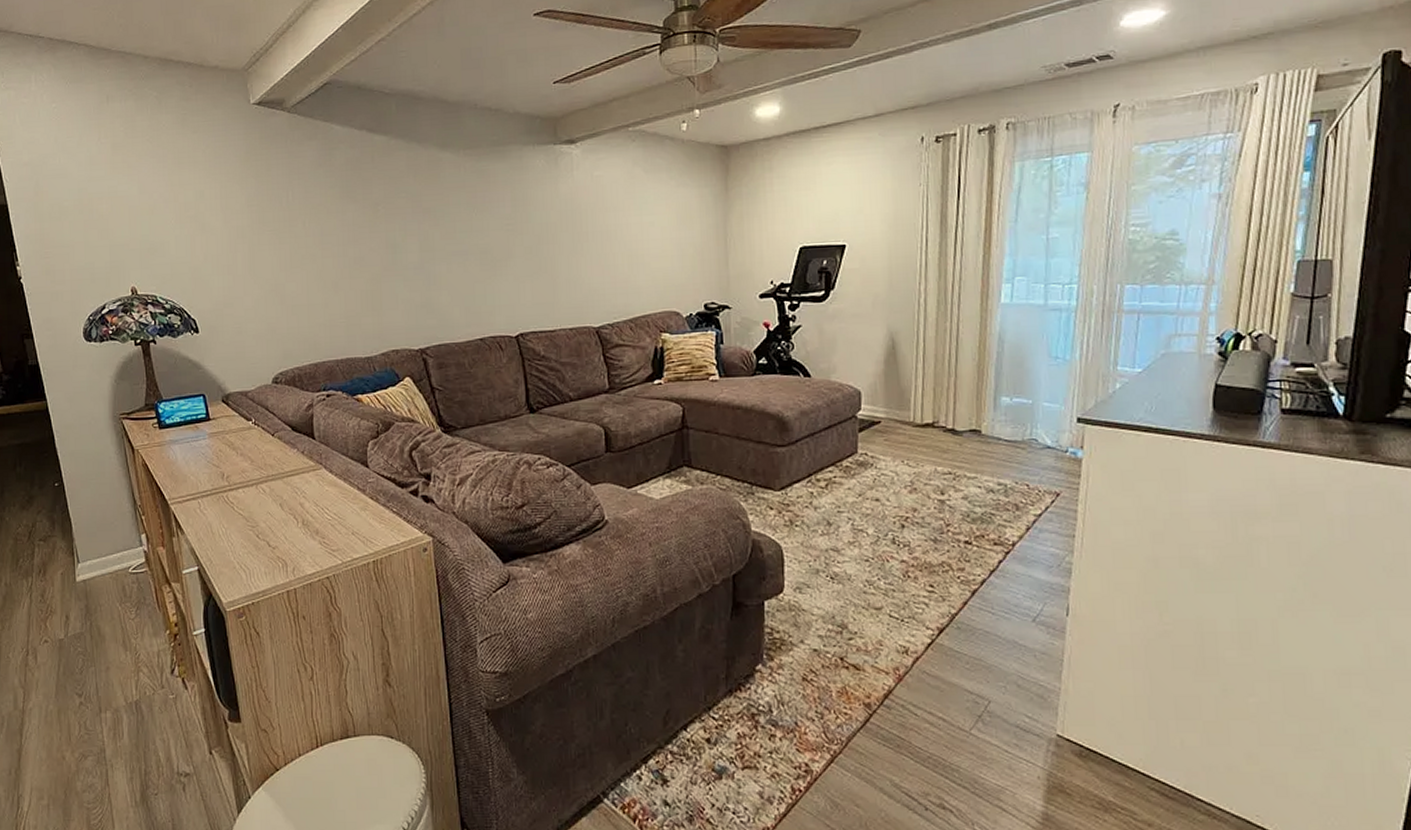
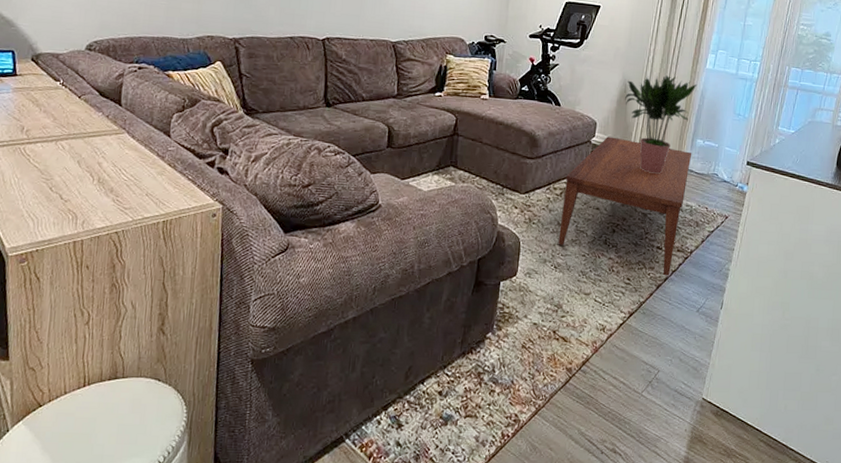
coffee table: none [830,407,997,578] -> present [558,136,692,276]
potted plant: none [894,320,992,449] -> present [625,75,698,175]

